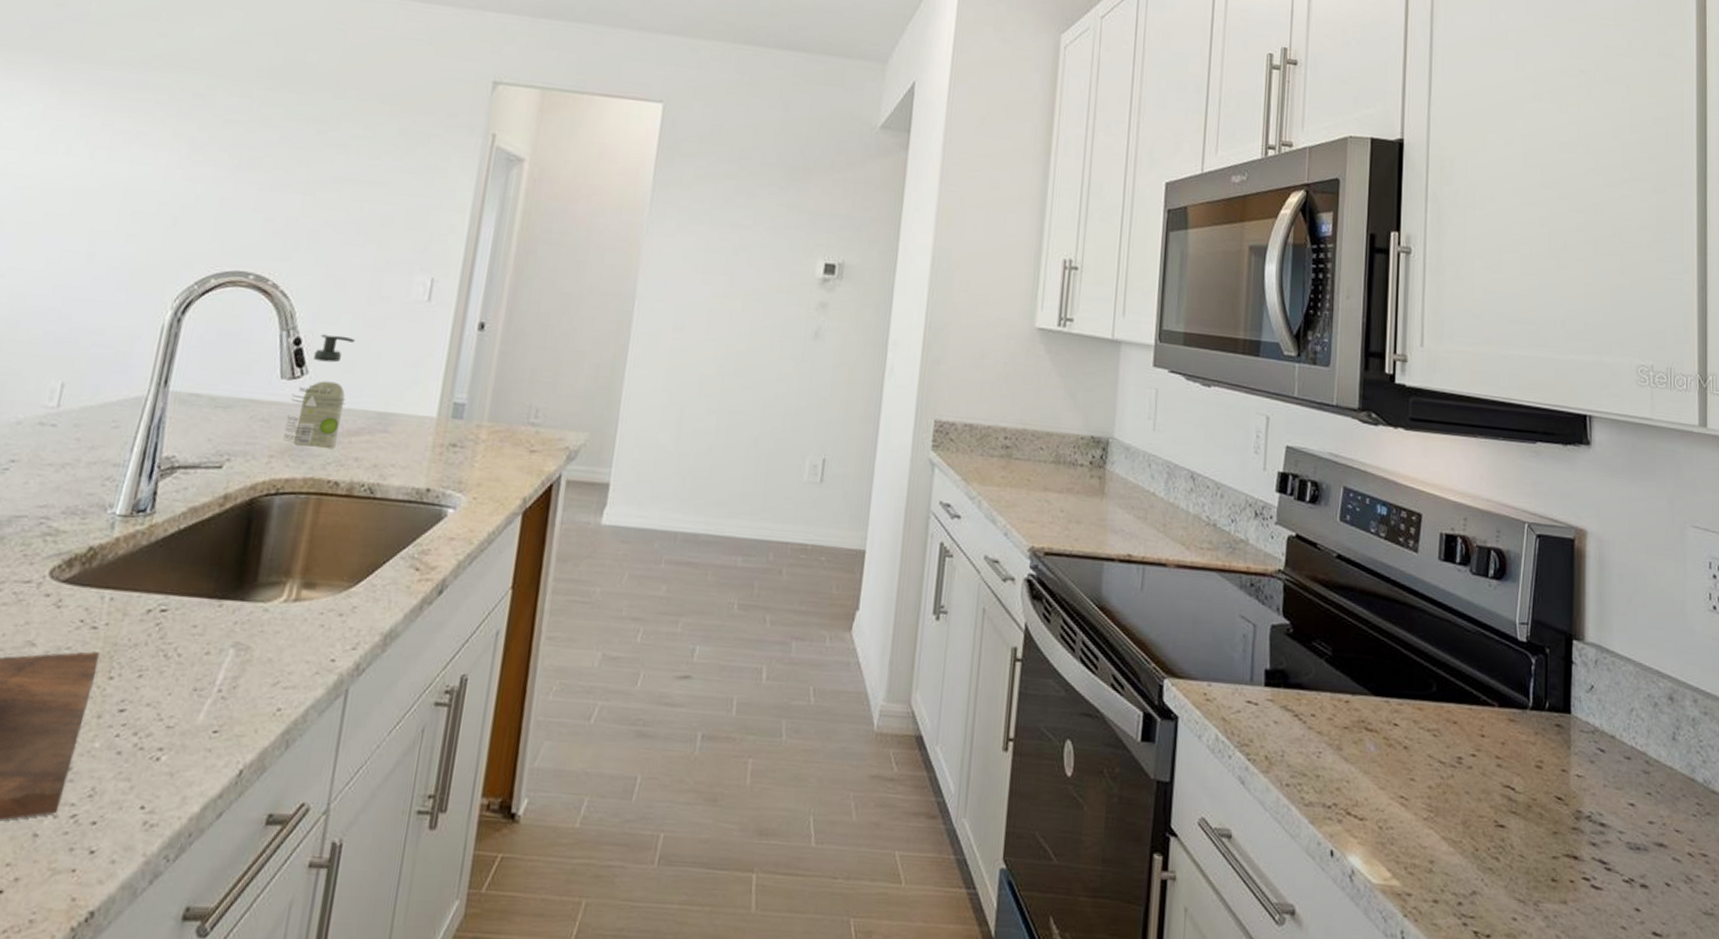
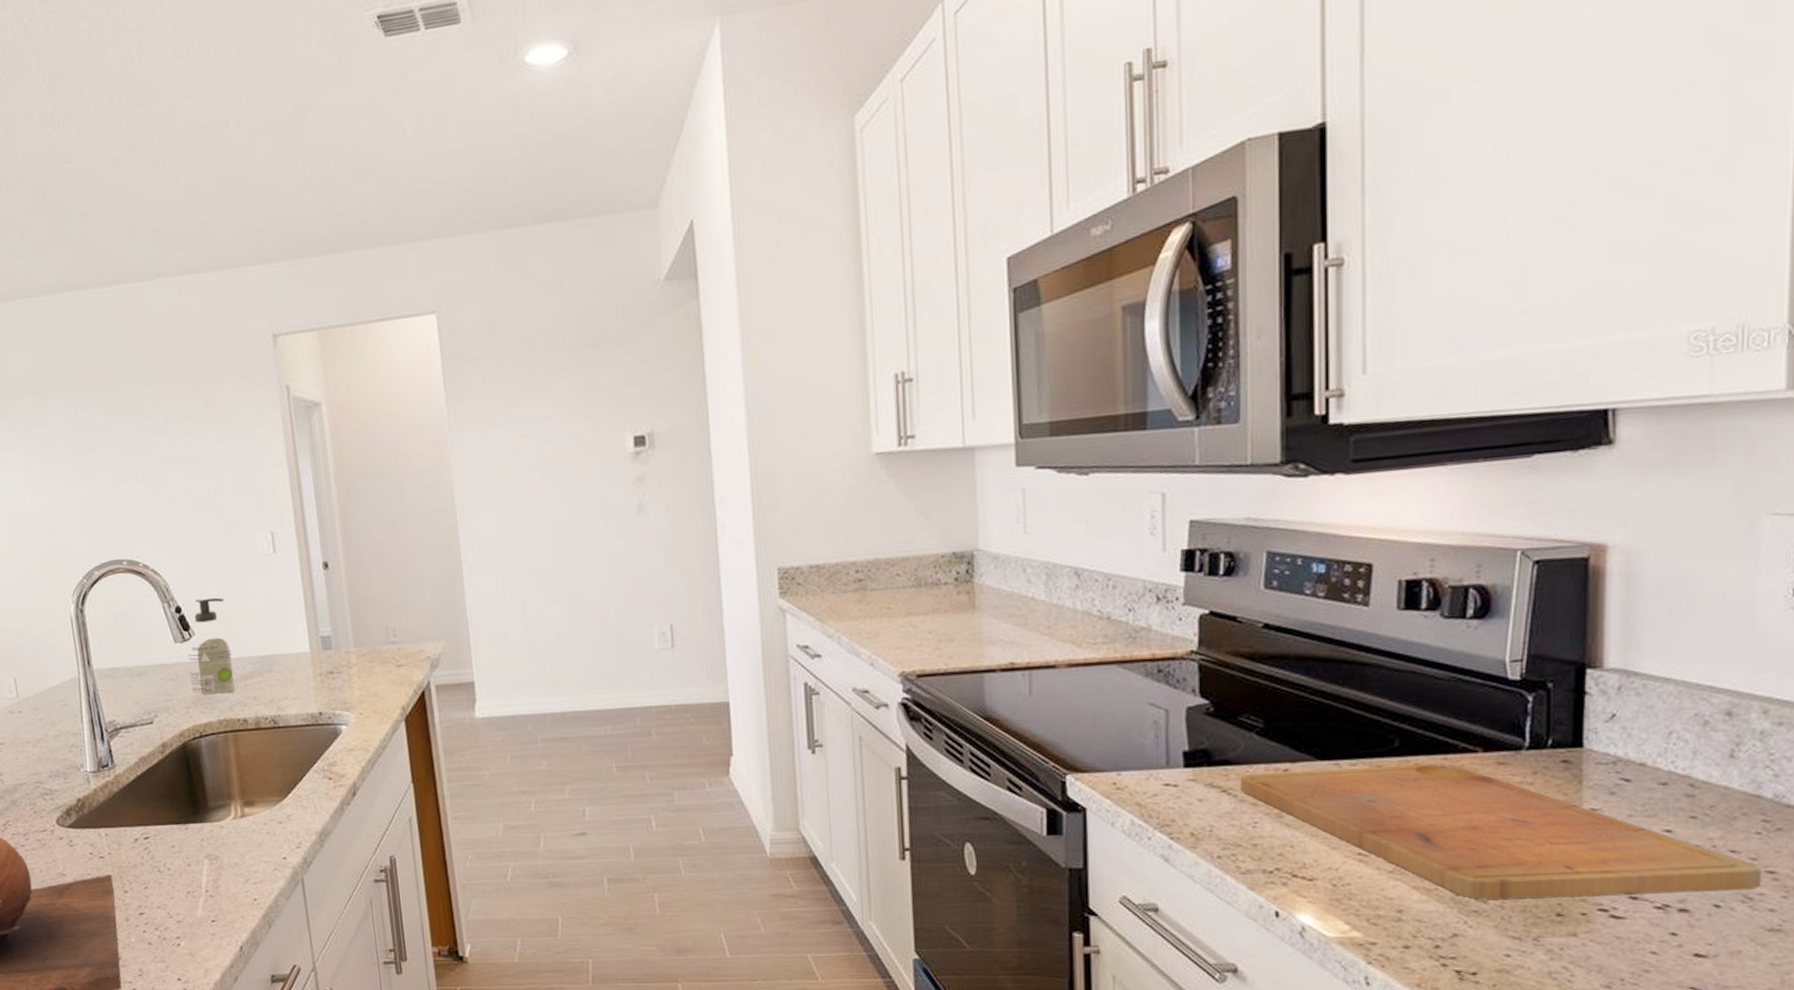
cutting board: none [1309,700,1698,871] -> present [1240,763,1762,900]

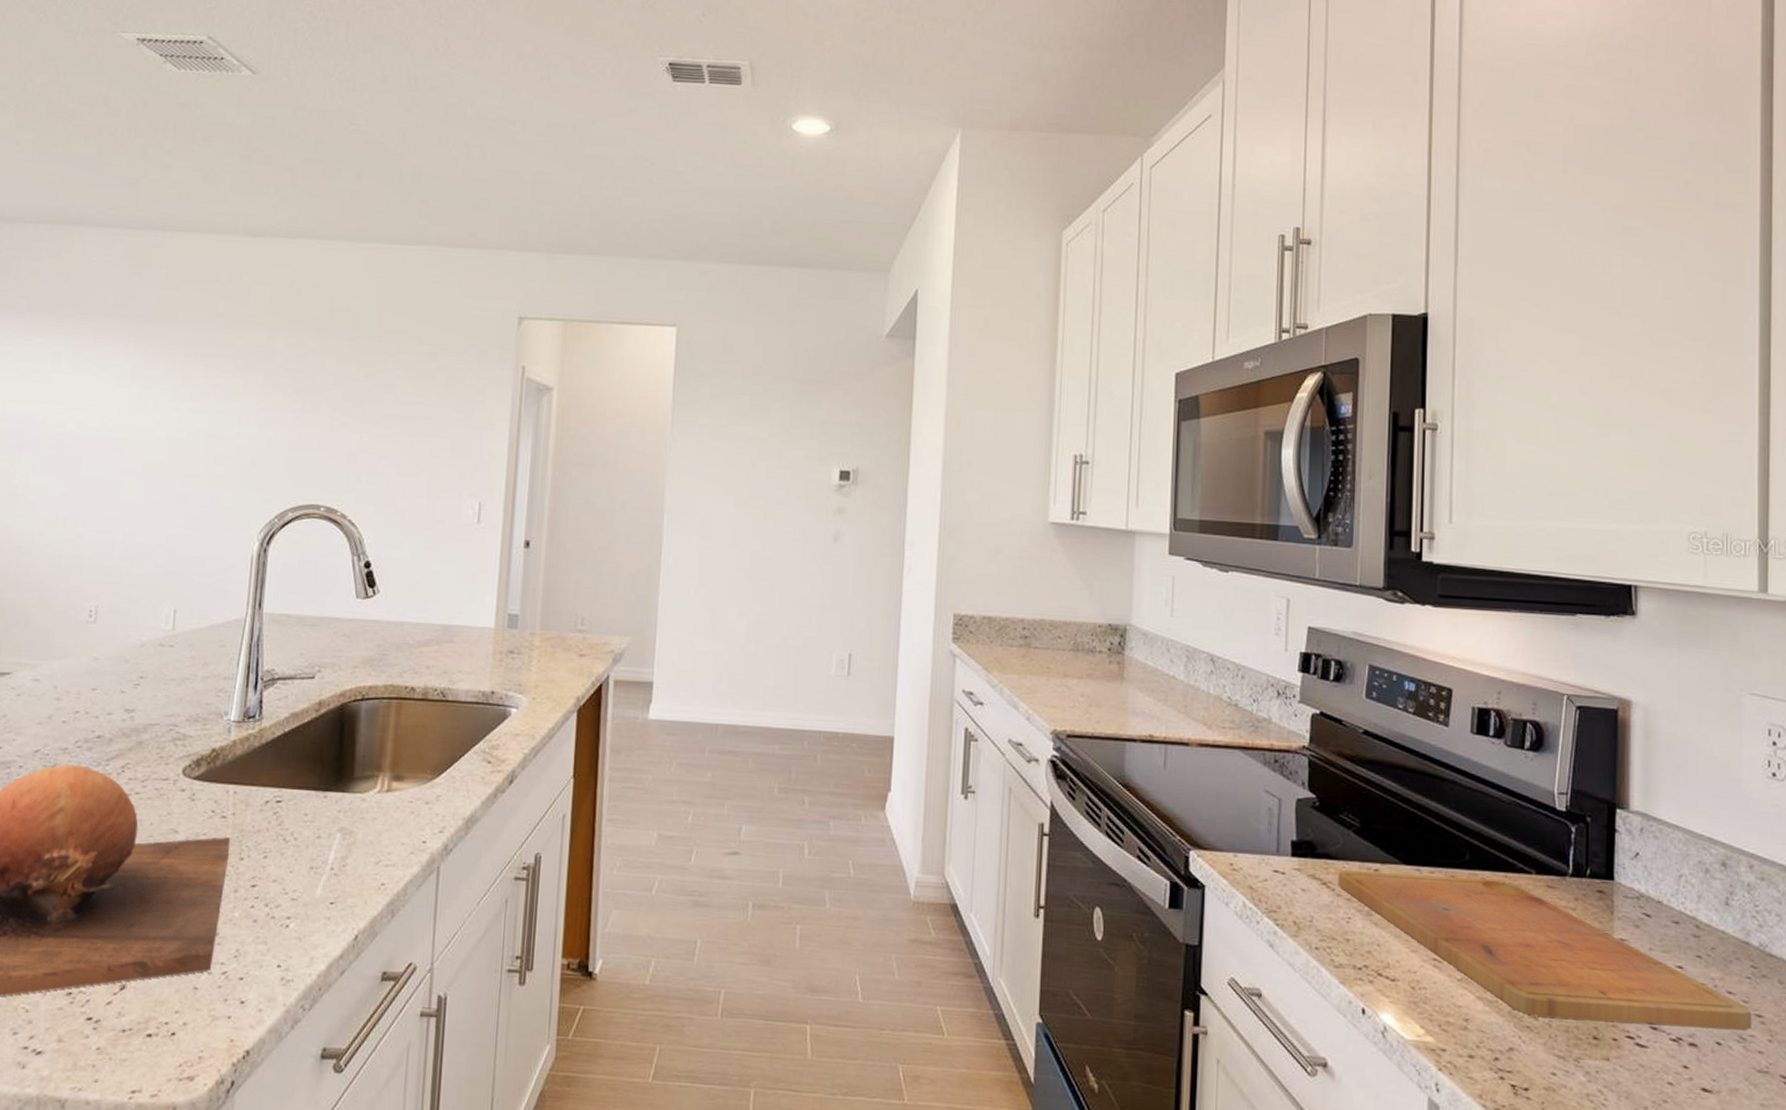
soap dispenser: present [187,597,235,696] -> none [364,557,418,660]

